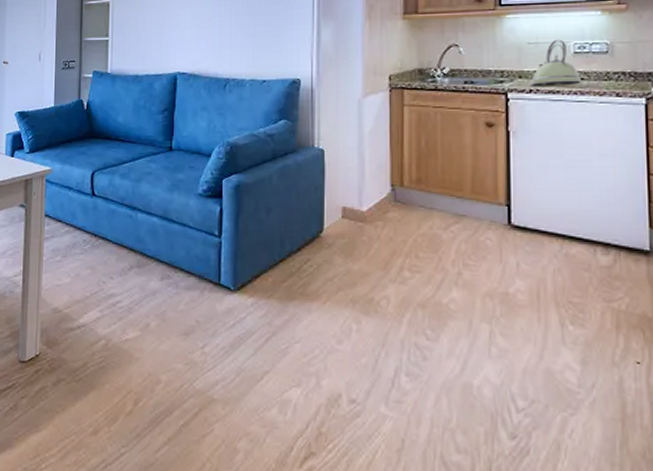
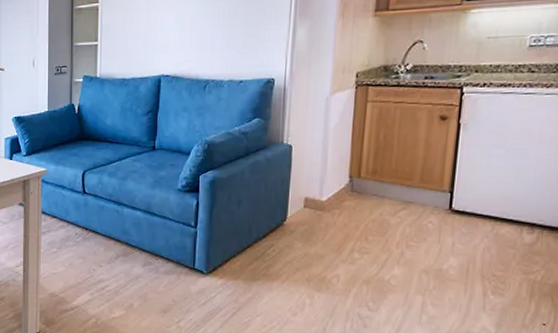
kettle: present [529,39,581,88] -> none [484,33,532,82]

